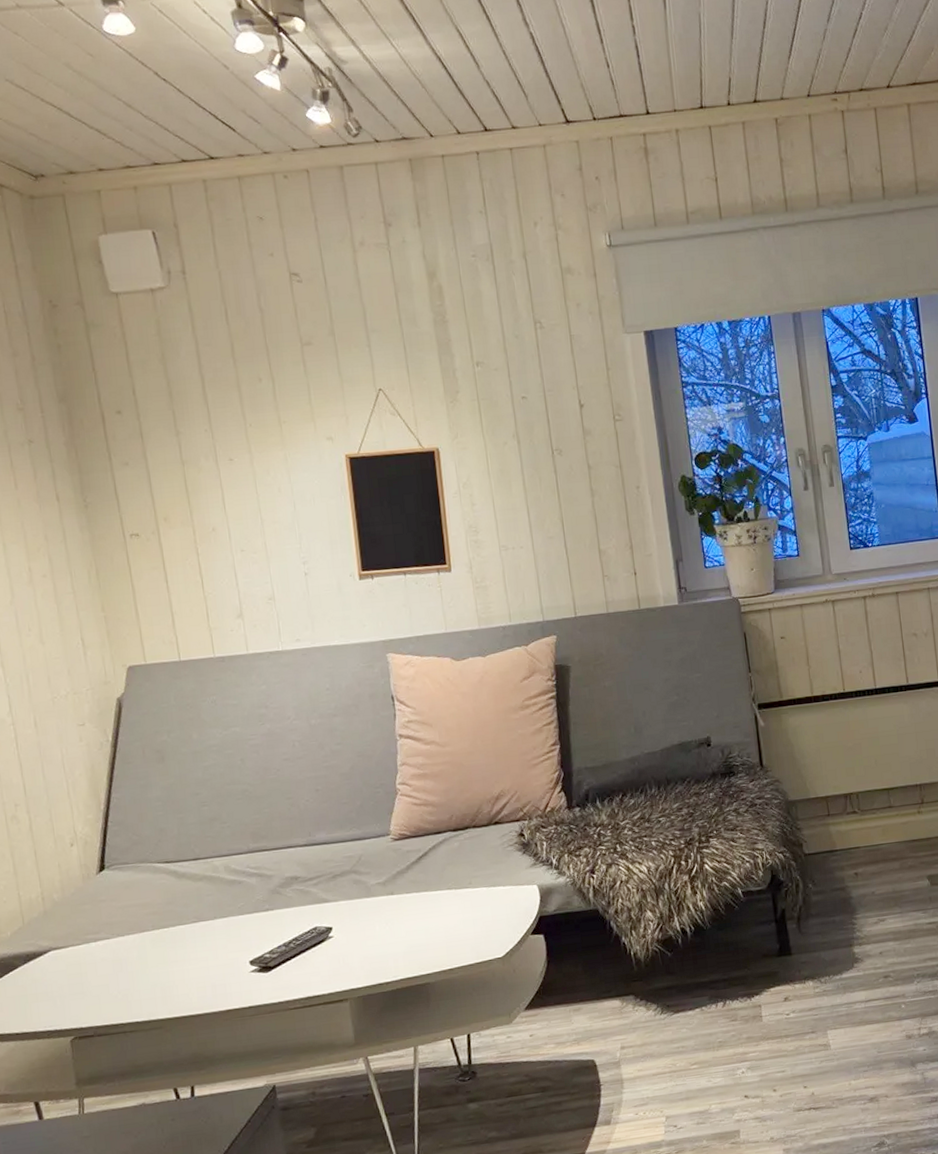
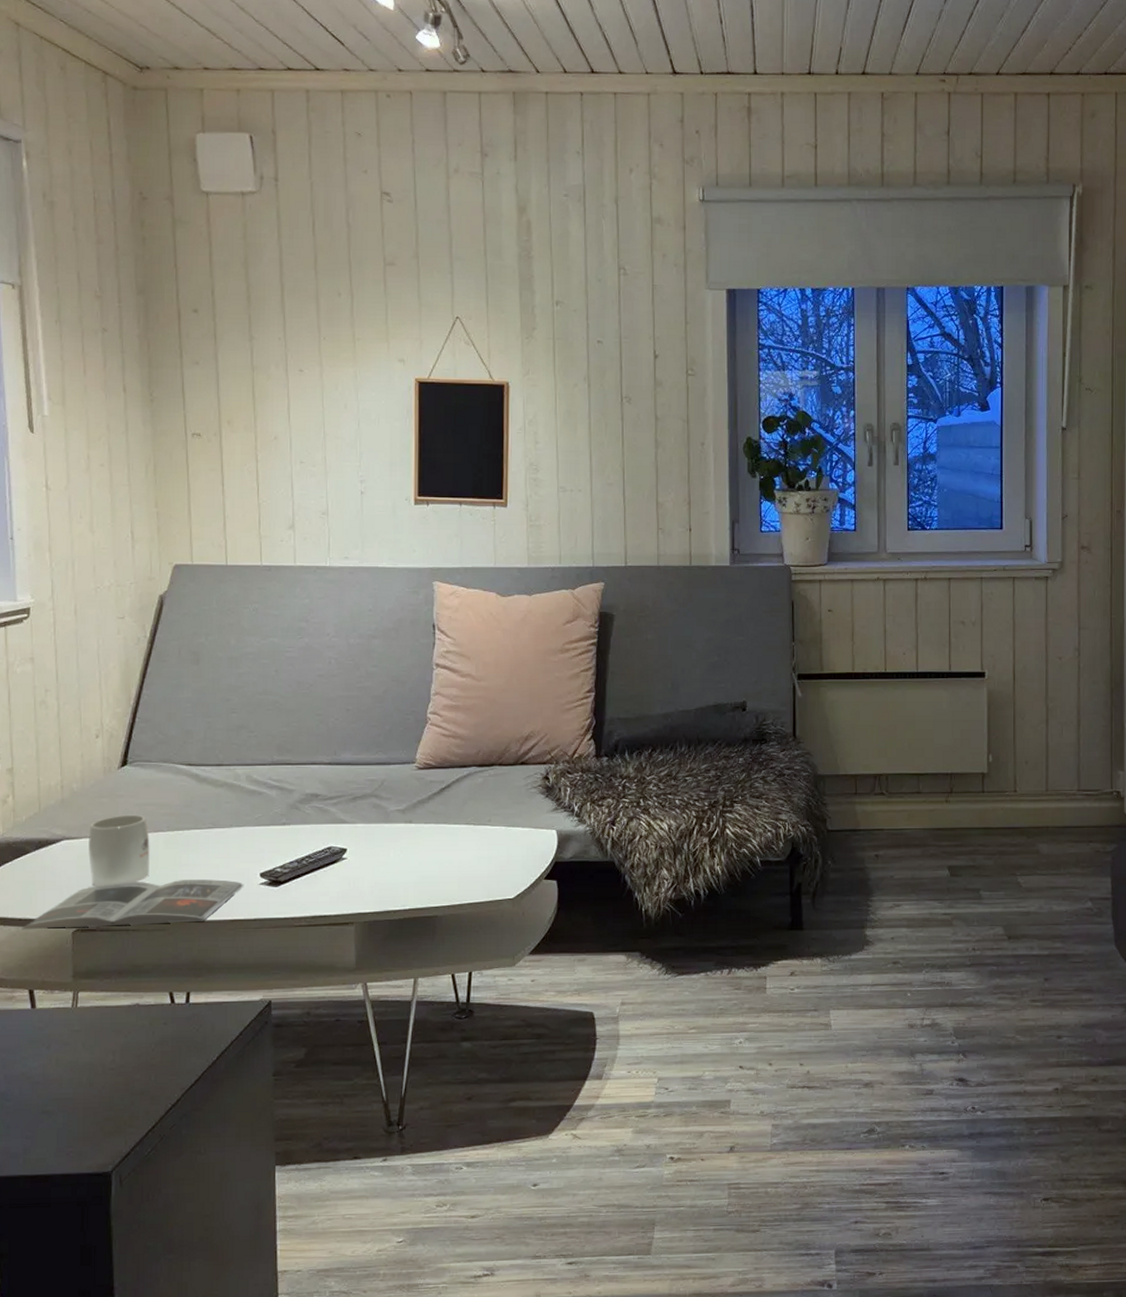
magazine: none [20,971,235,1044] -> present [21,879,244,930]
mug: none [75,917,140,993] -> present [88,814,150,887]

